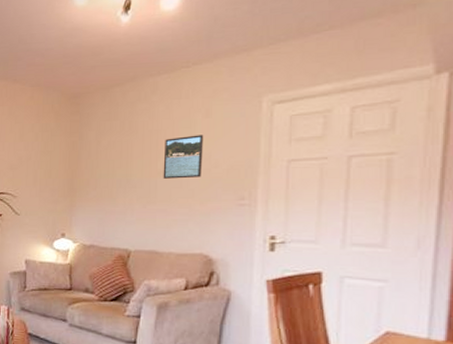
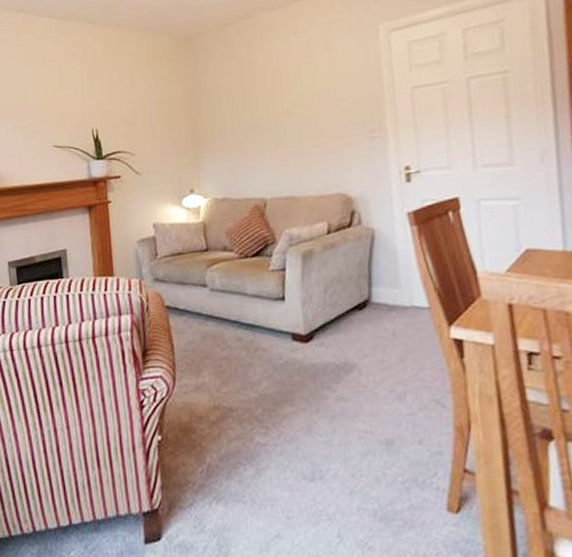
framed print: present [163,135,204,179] -> none [287,69,329,119]

